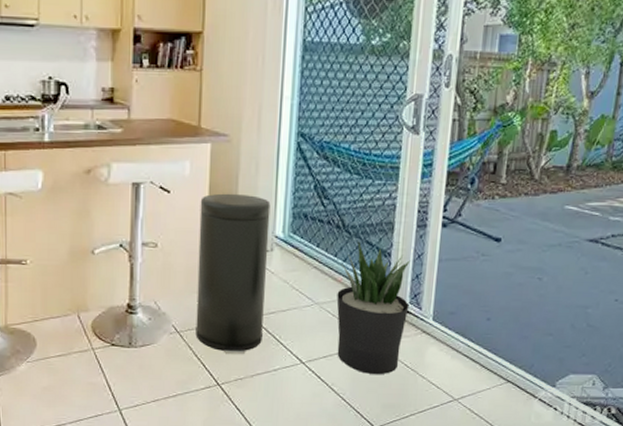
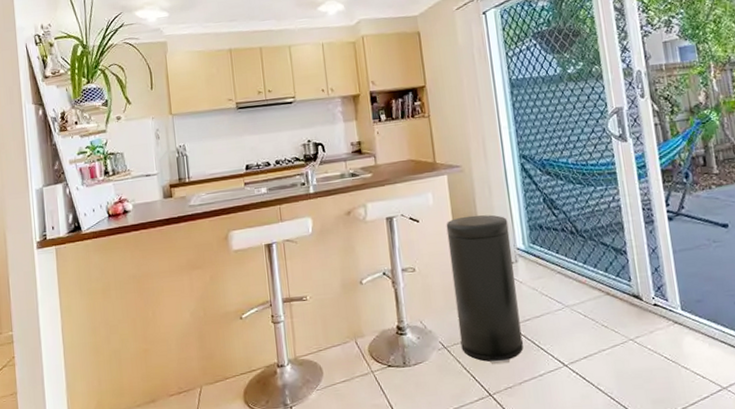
planter: present [336,241,411,375] -> none [581,243,658,371]

